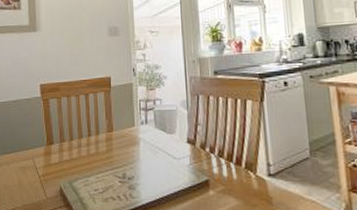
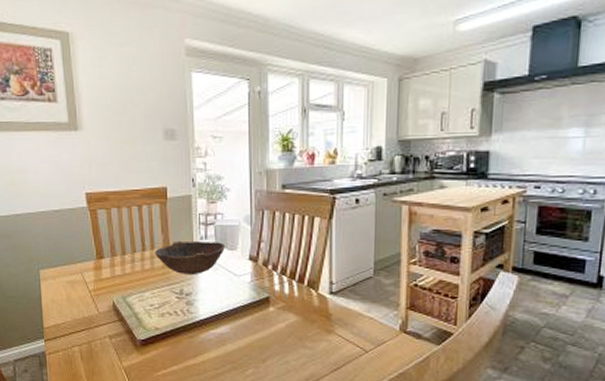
bowl: none [100,125,164,158] -> present [155,240,225,274]

